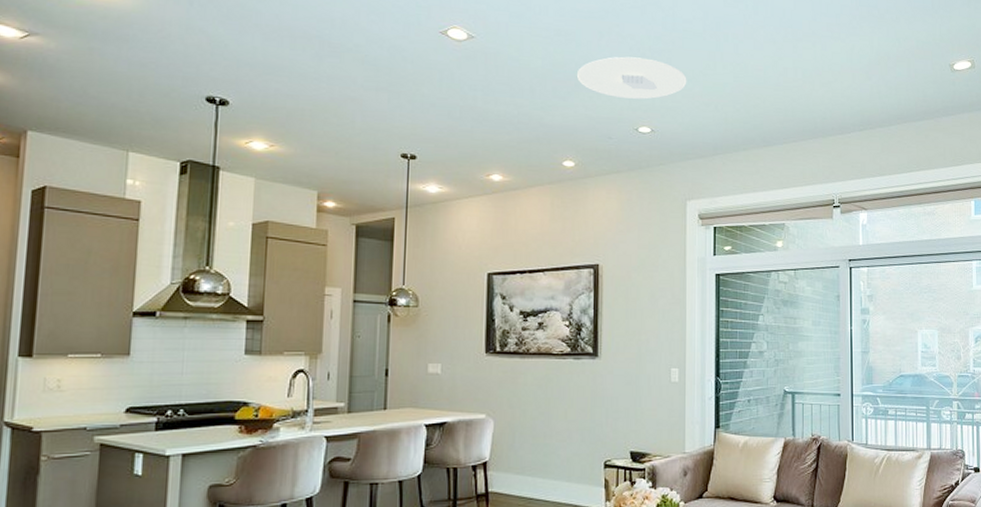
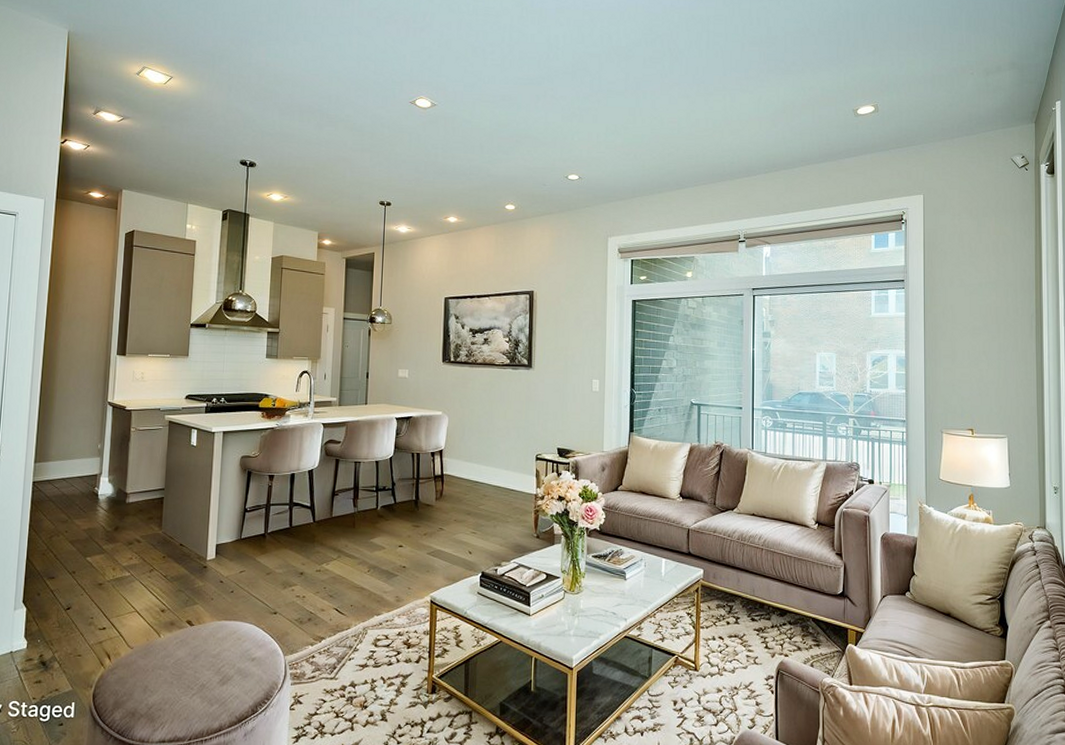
ceiling light: present [576,56,687,100] -> none [517,115,610,151]

